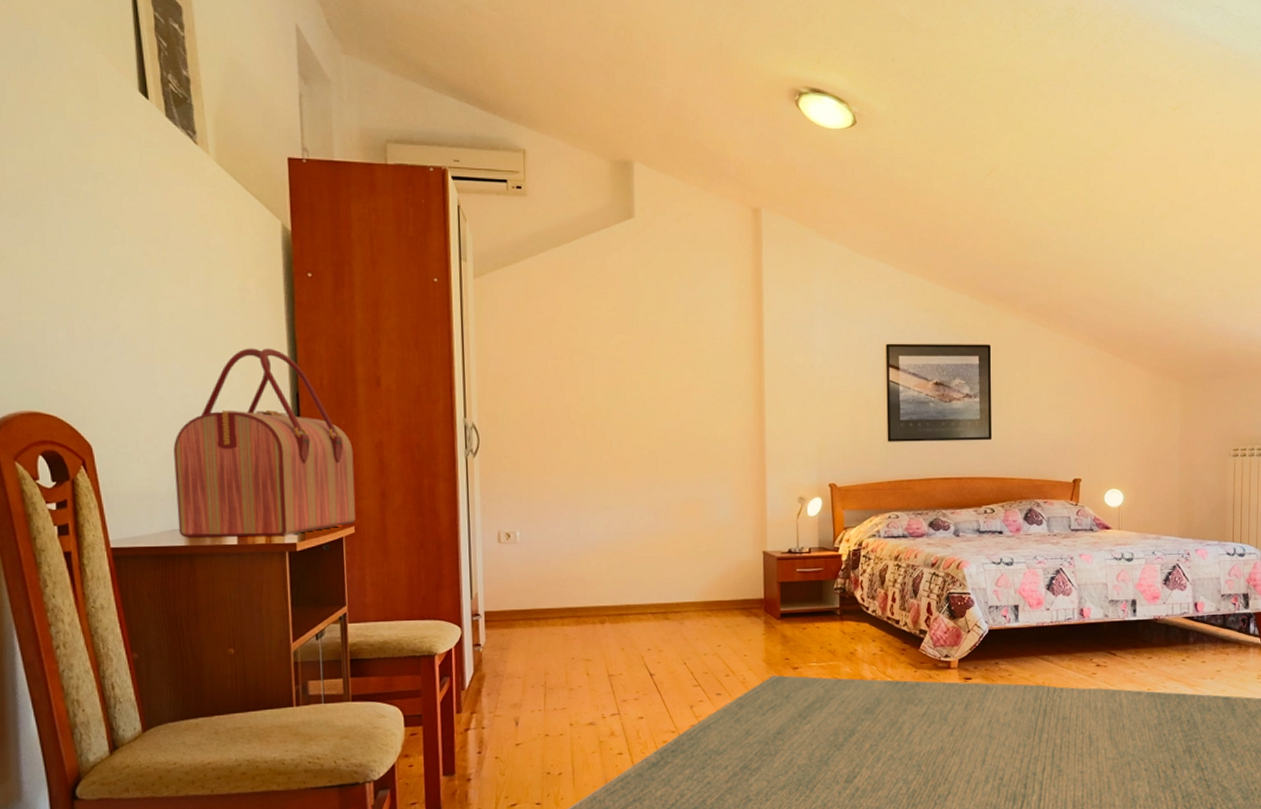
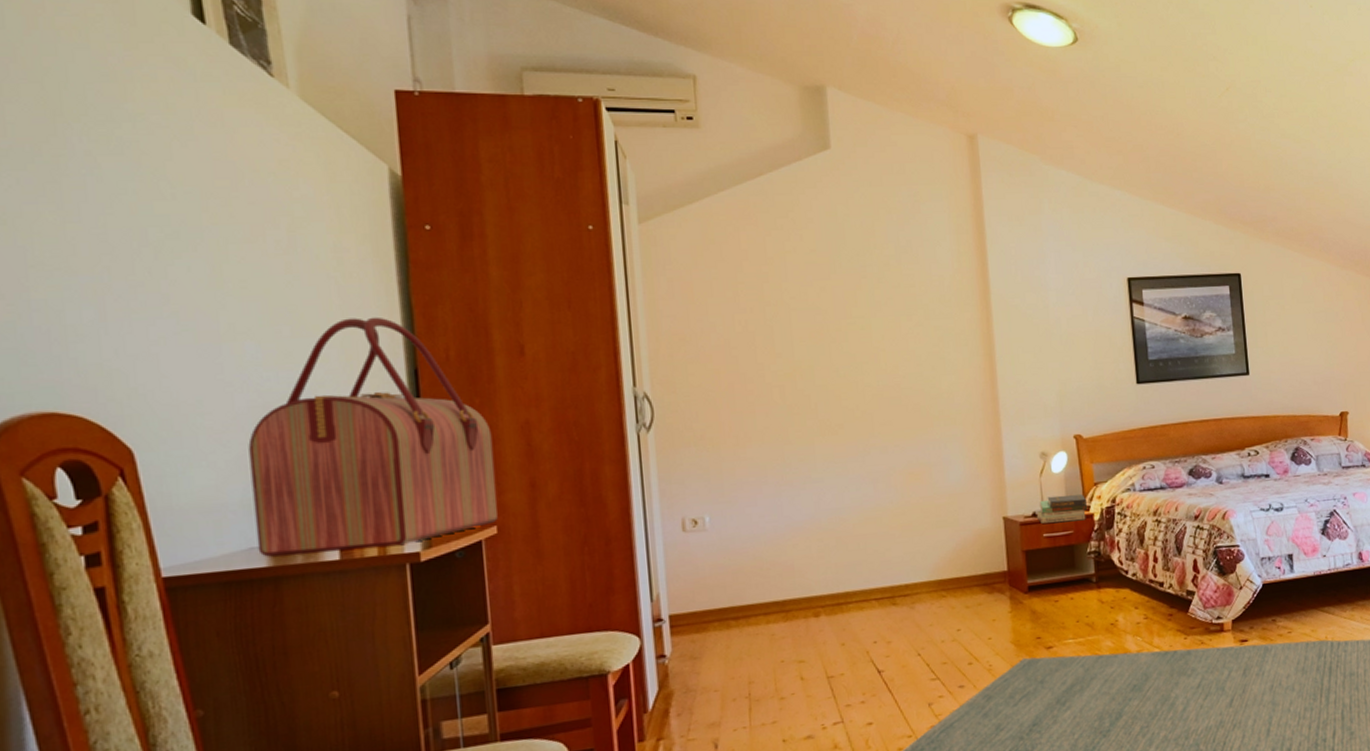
books: none [793,536,836,560] -> present [1037,494,1087,523]

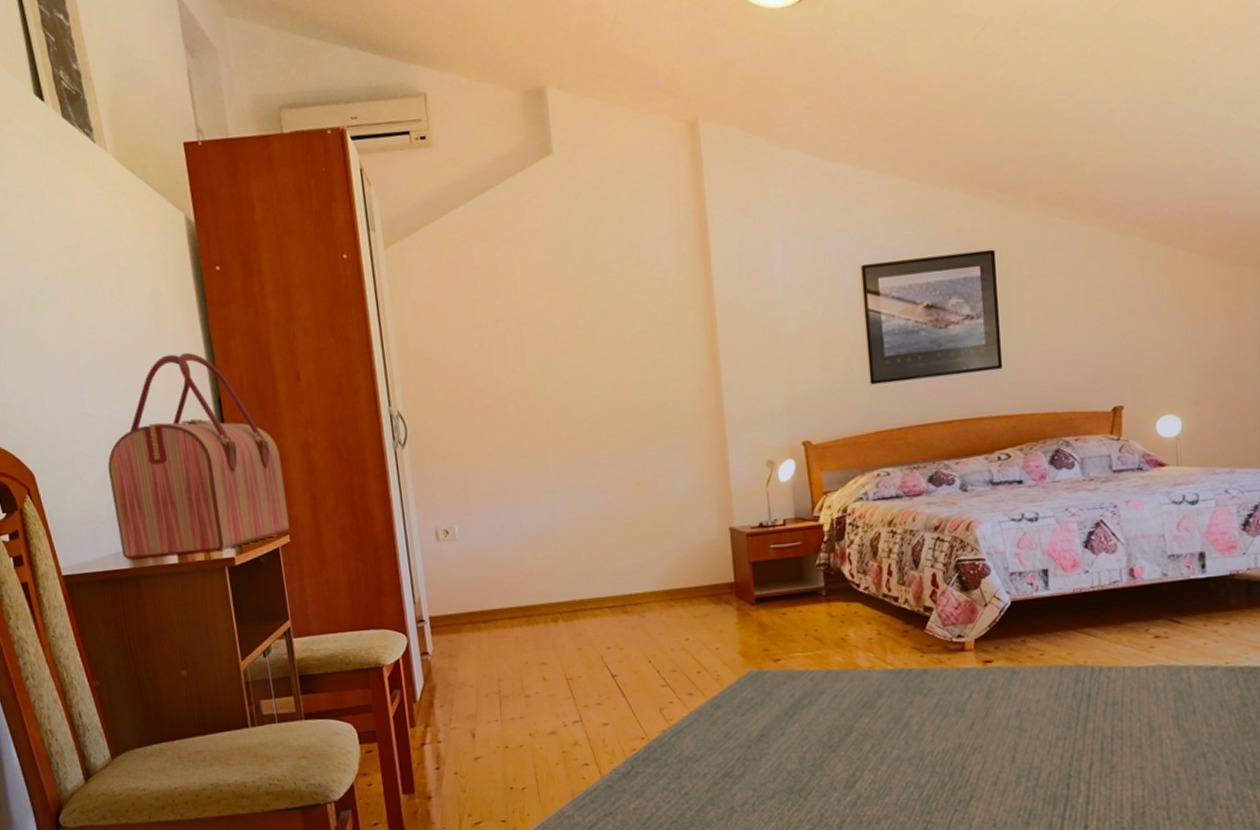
books: present [1037,494,1087,523] -> none [764,504,816,534]

